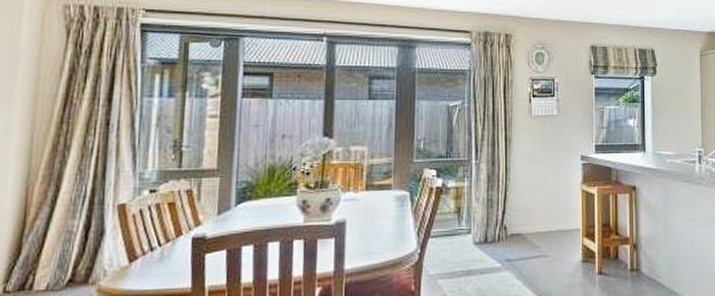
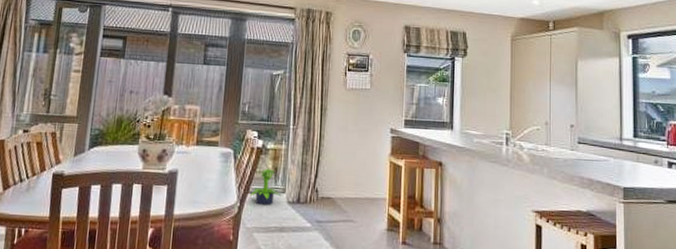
potted plant: none [431,209,467,249] -> present [249,169,282,205]

